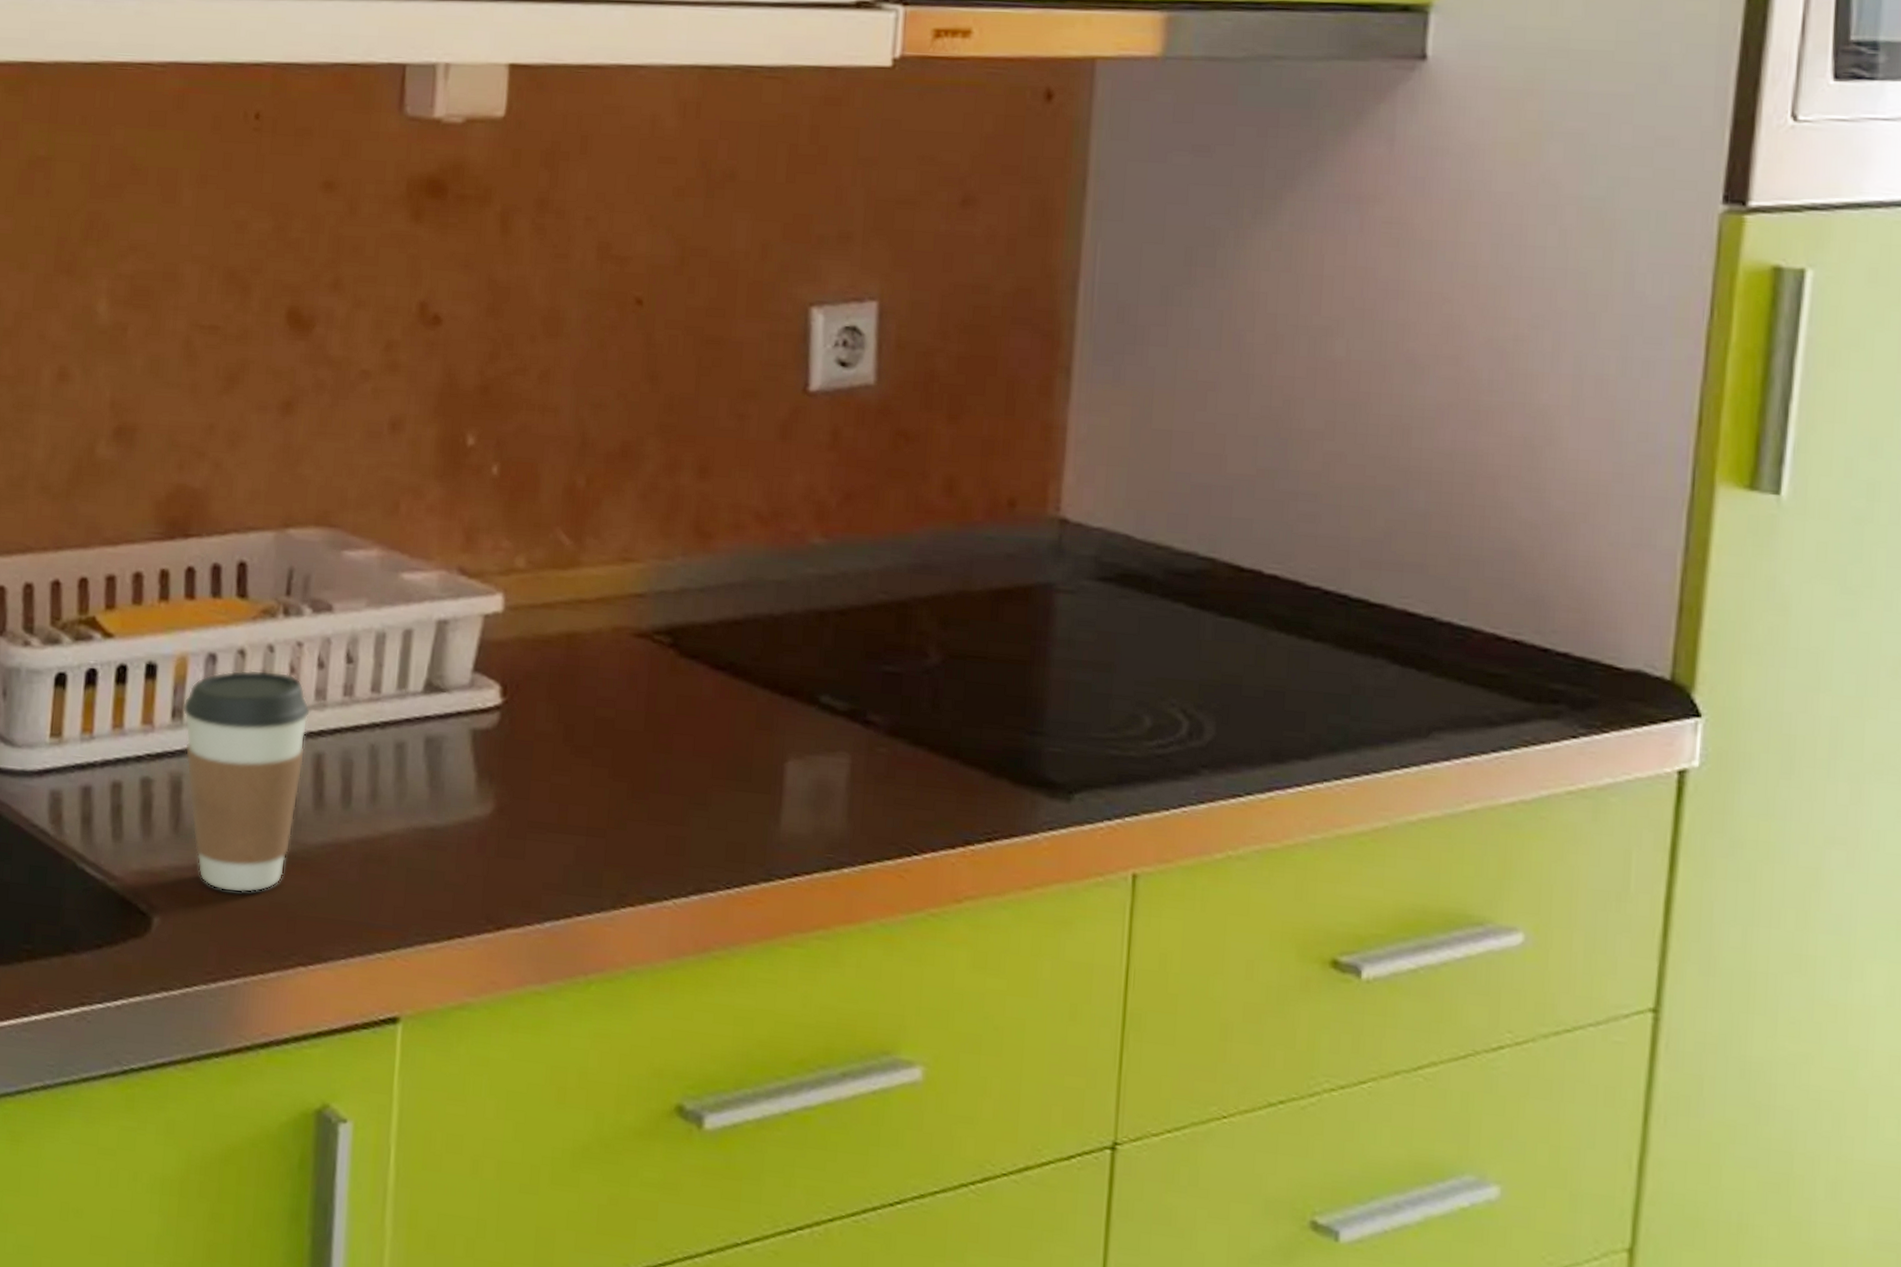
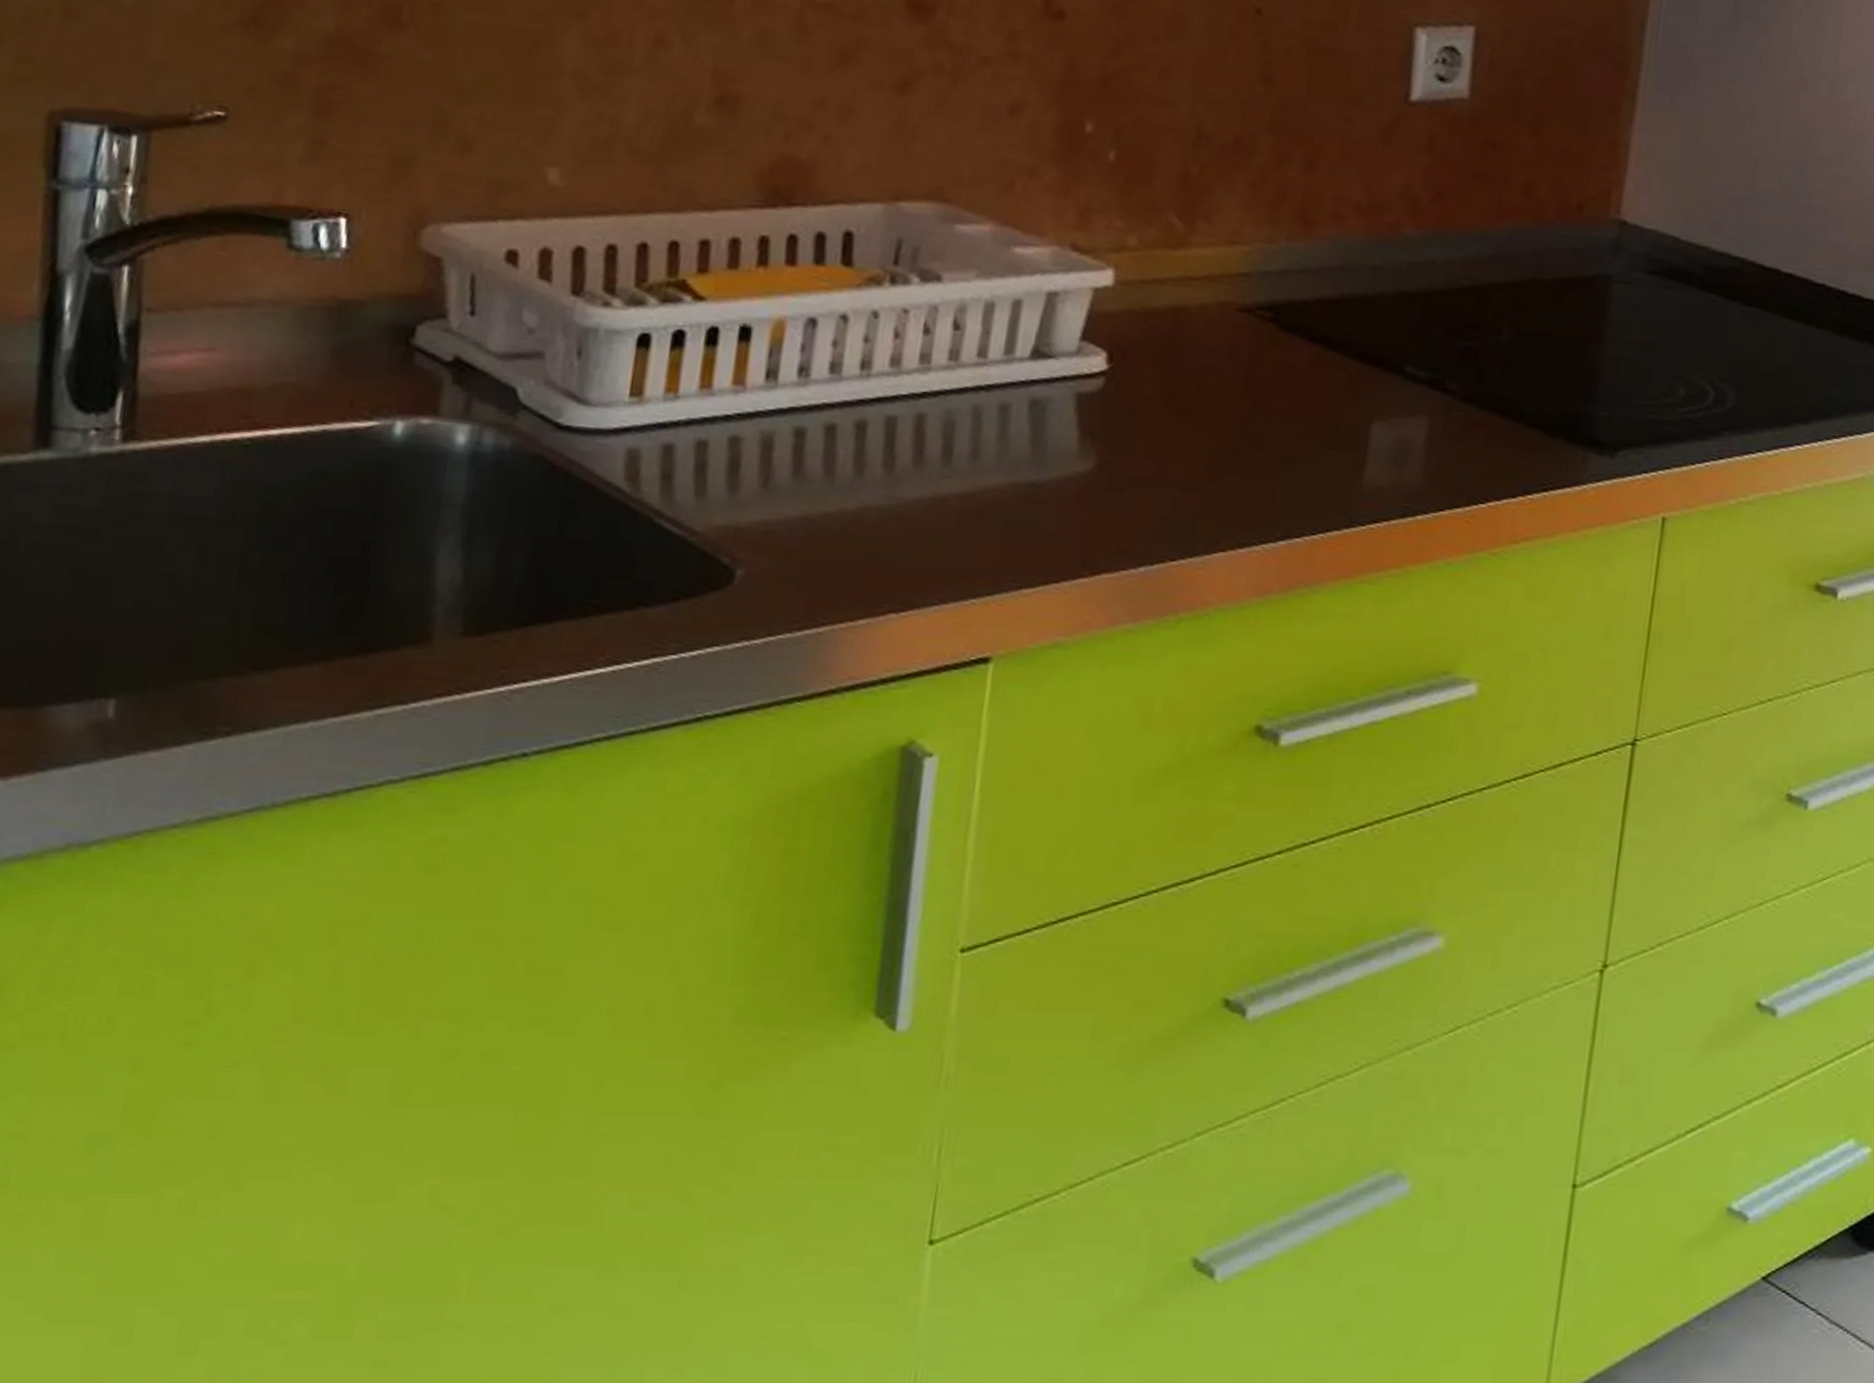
coffee cup: present [183,670,310,893] -> none [778,334,914,546]

